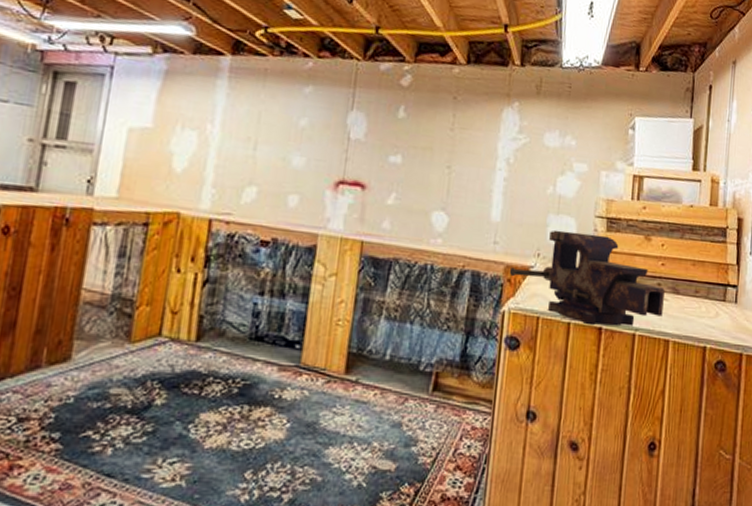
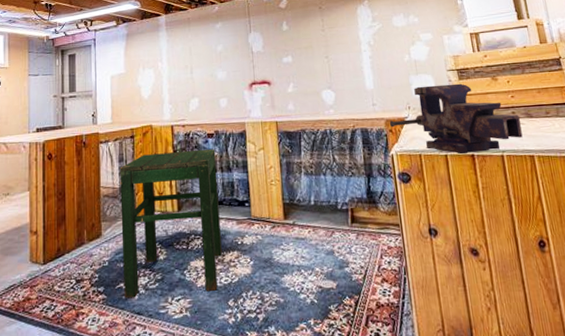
stool: none [91,253,268,456] -> present [120,148,222,299]

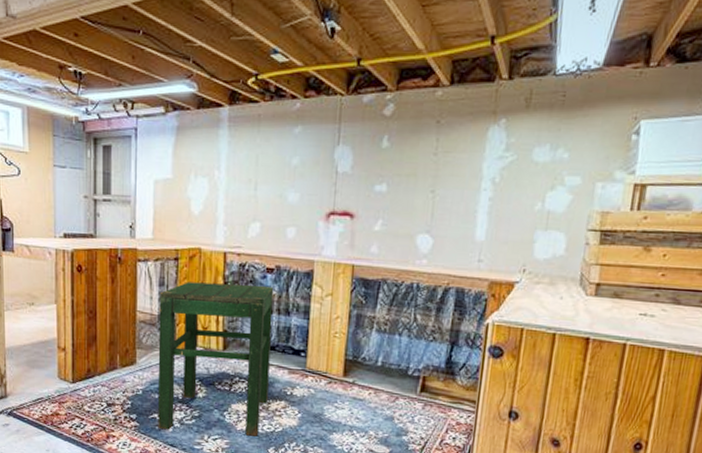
bench vise: present [389,83,523,155] -> none [493,245,663,337]

